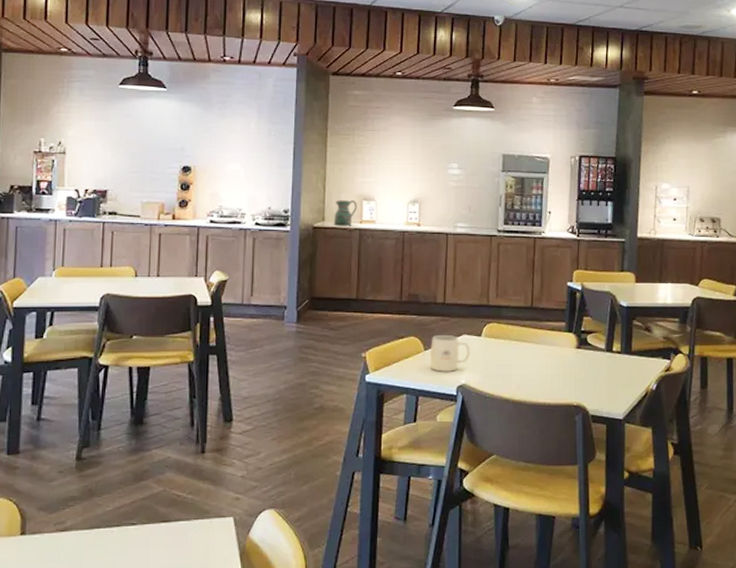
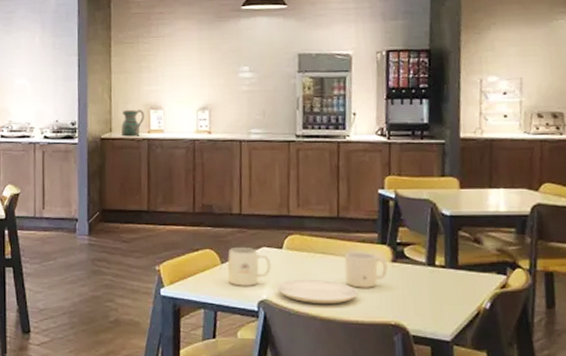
plate: none [474,364,547,388] -> present [276,279,359,305]
mug: none [535,339,573,373] -> present [344,252,388,288]

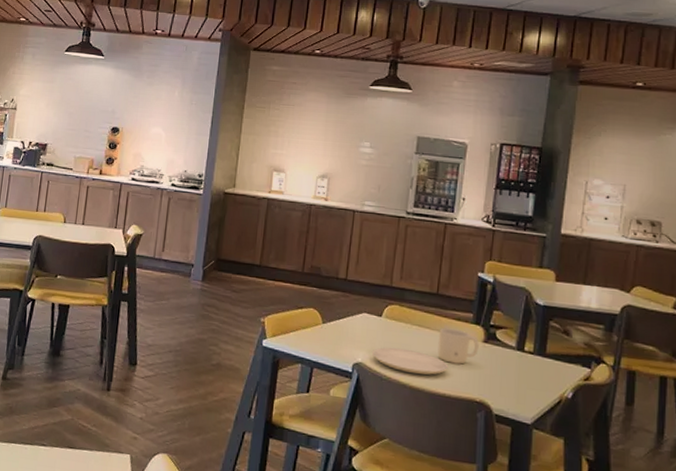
ceramic pitcher: present [121,110,145,137] -> none [244,169,268,195]
mug: present [228,248,271,286] -> none [328,310,369,348]

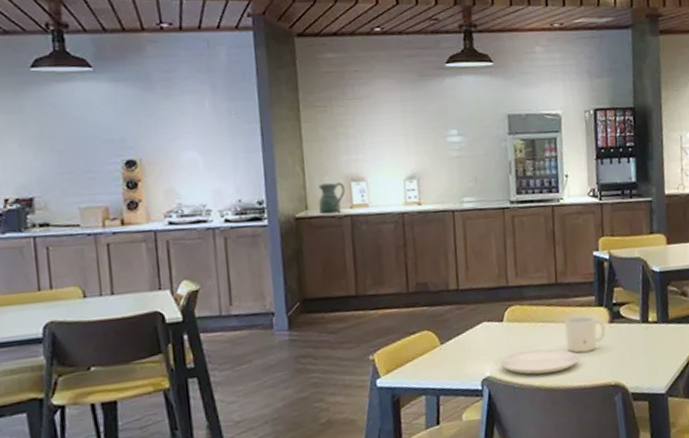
ceramic pitcher: none [244,169,268,195] -> present [319,182,346,215]

